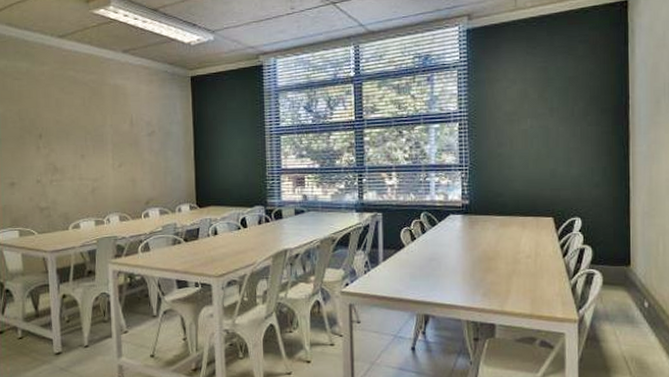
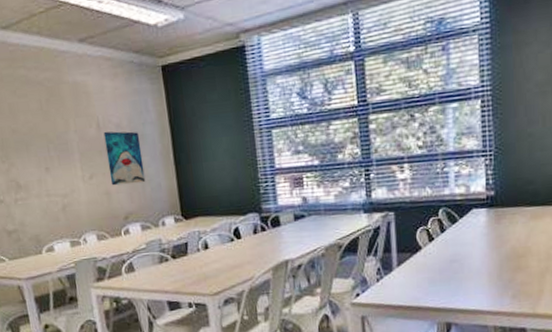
wall art: none [135,127,168,174] -> present [103,131,146,186]

